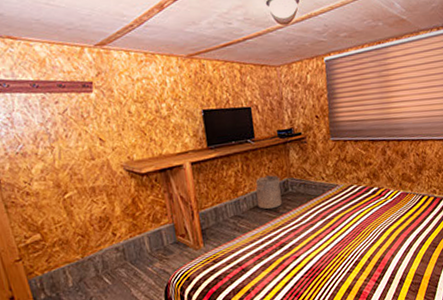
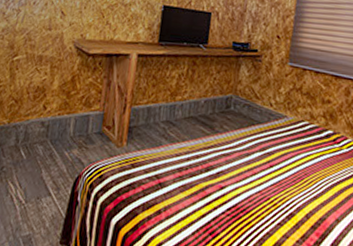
laundry hamper: present [255,175,282,210] -> none [194,86,224,124]

